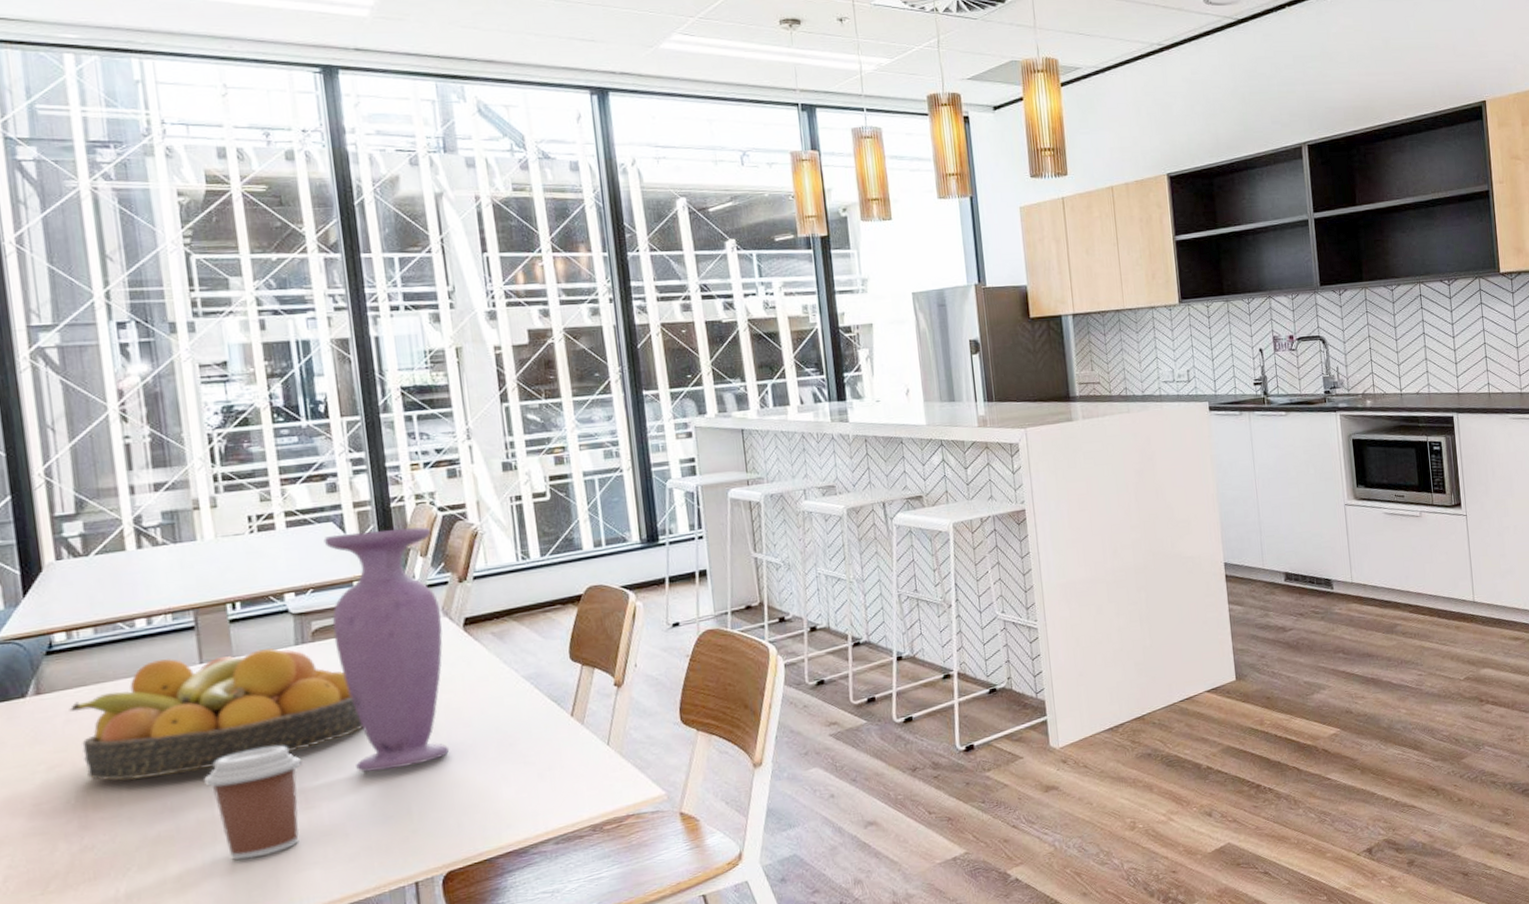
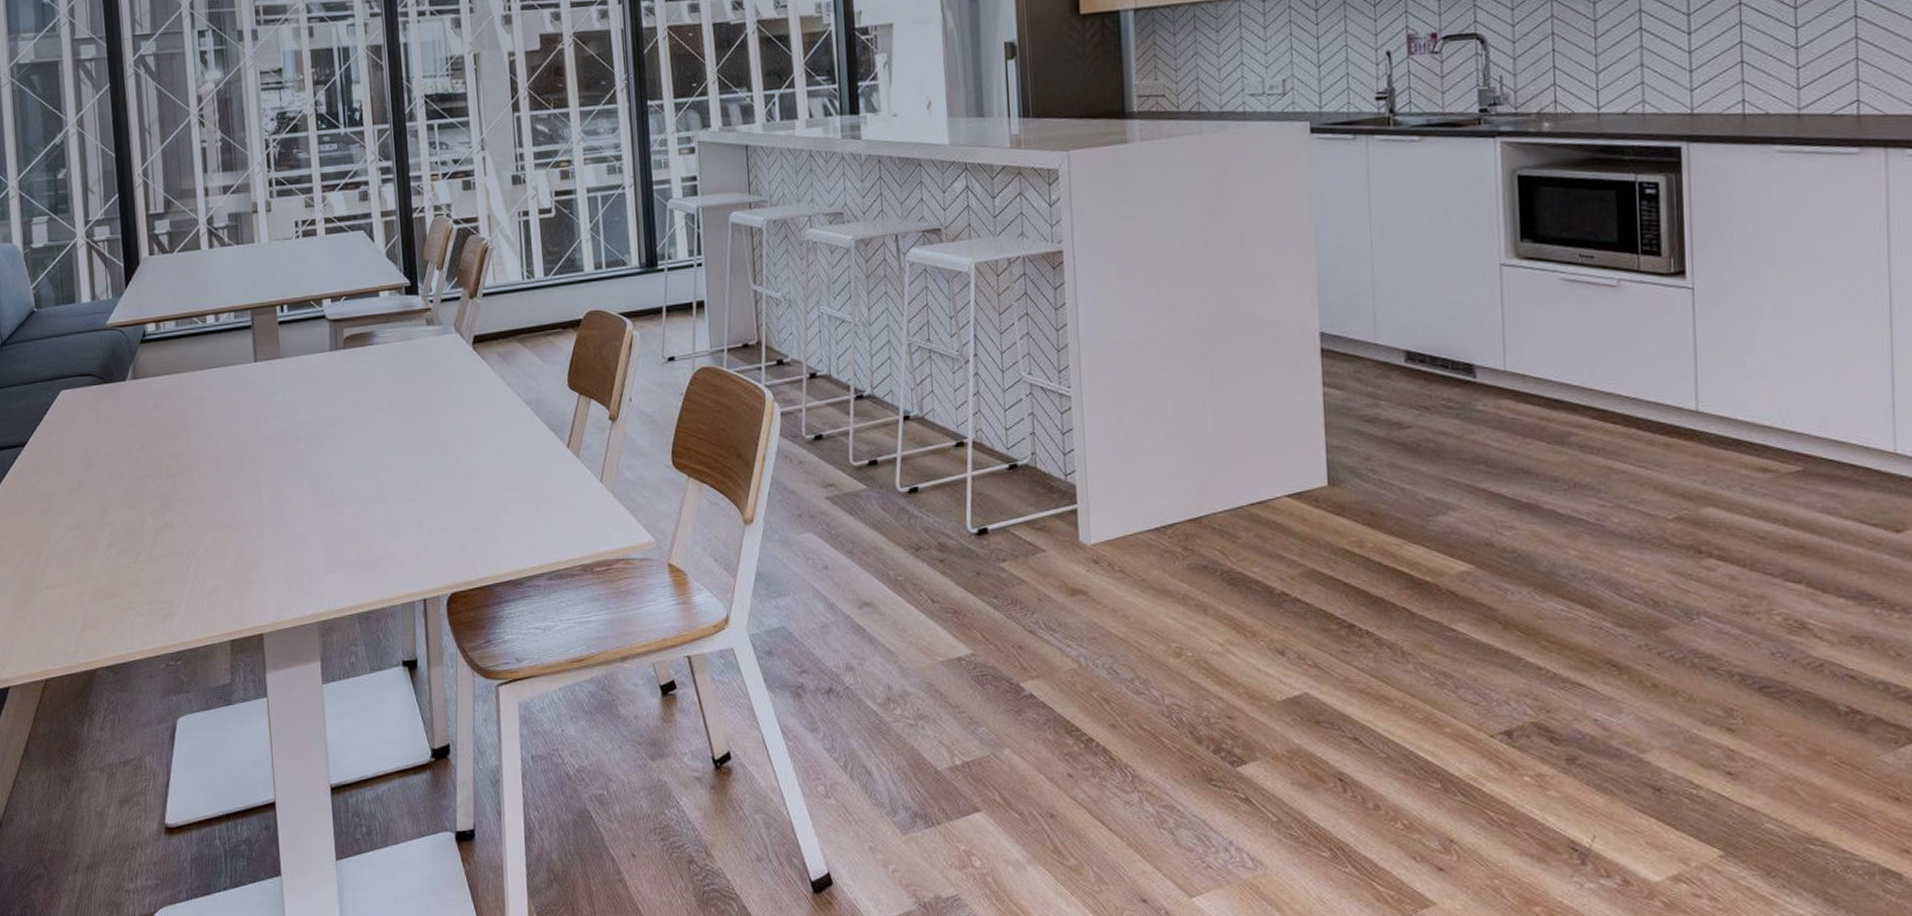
fruit bowl: present [69,648,362,781] -> none [156,352,383,467]
coffee cup: present [203,745,301,860] -> none [254,448,332,555]
vase: present [323,527,450,772] -> none [355,239,457,484]

